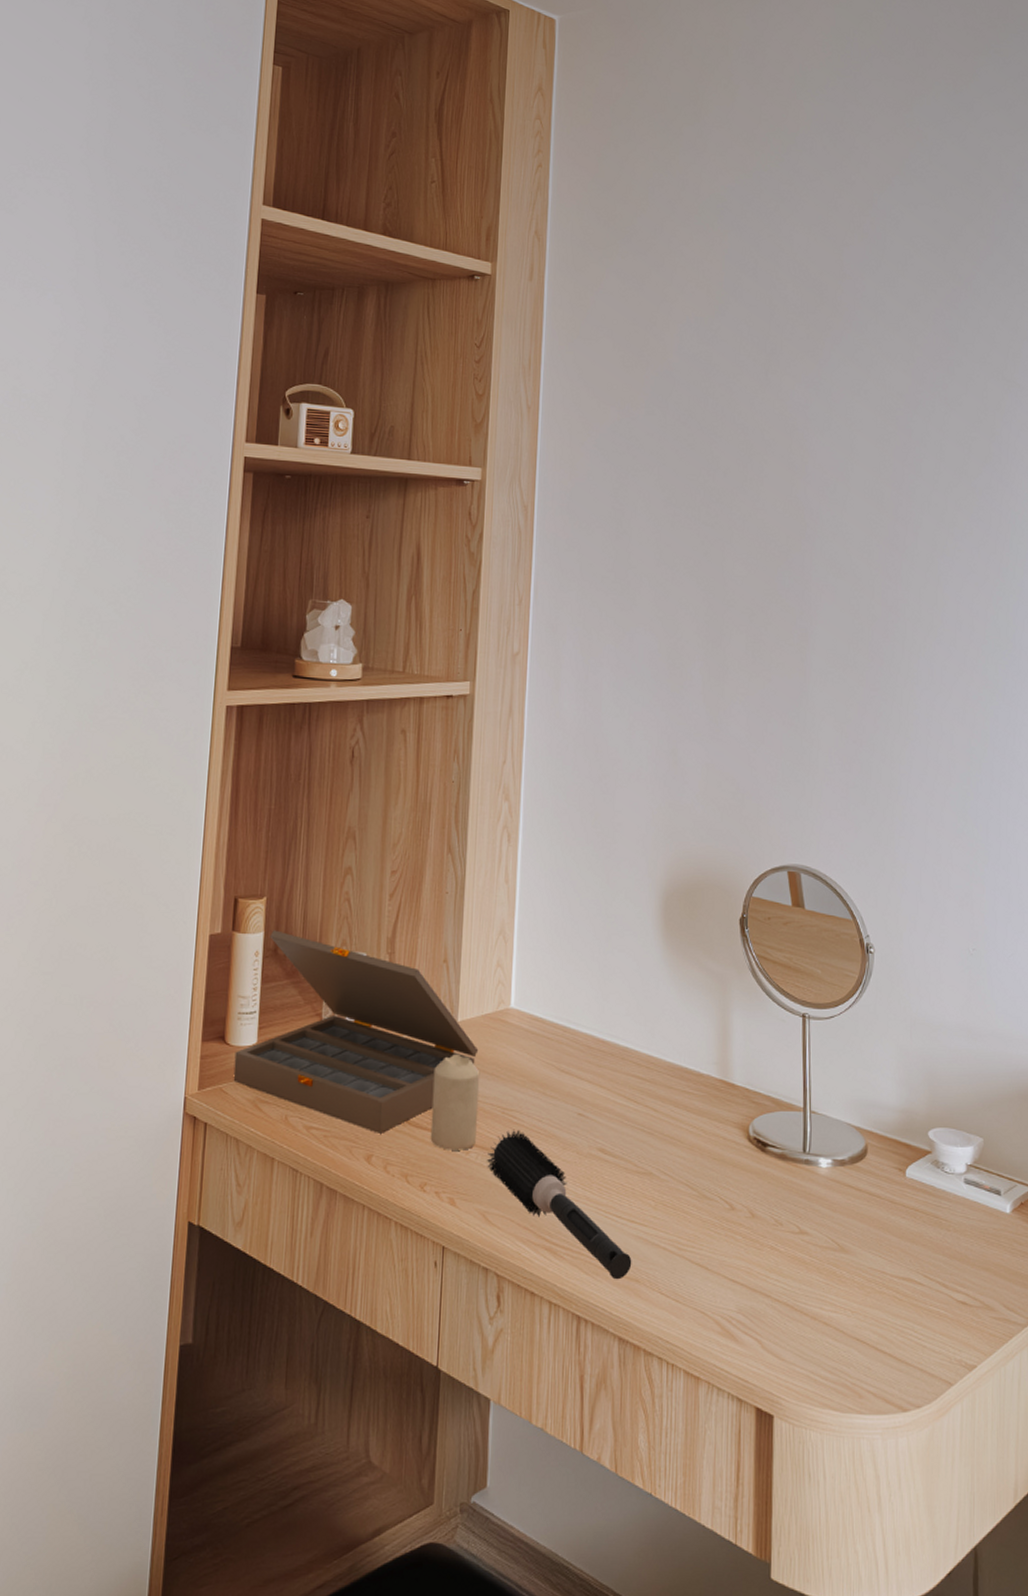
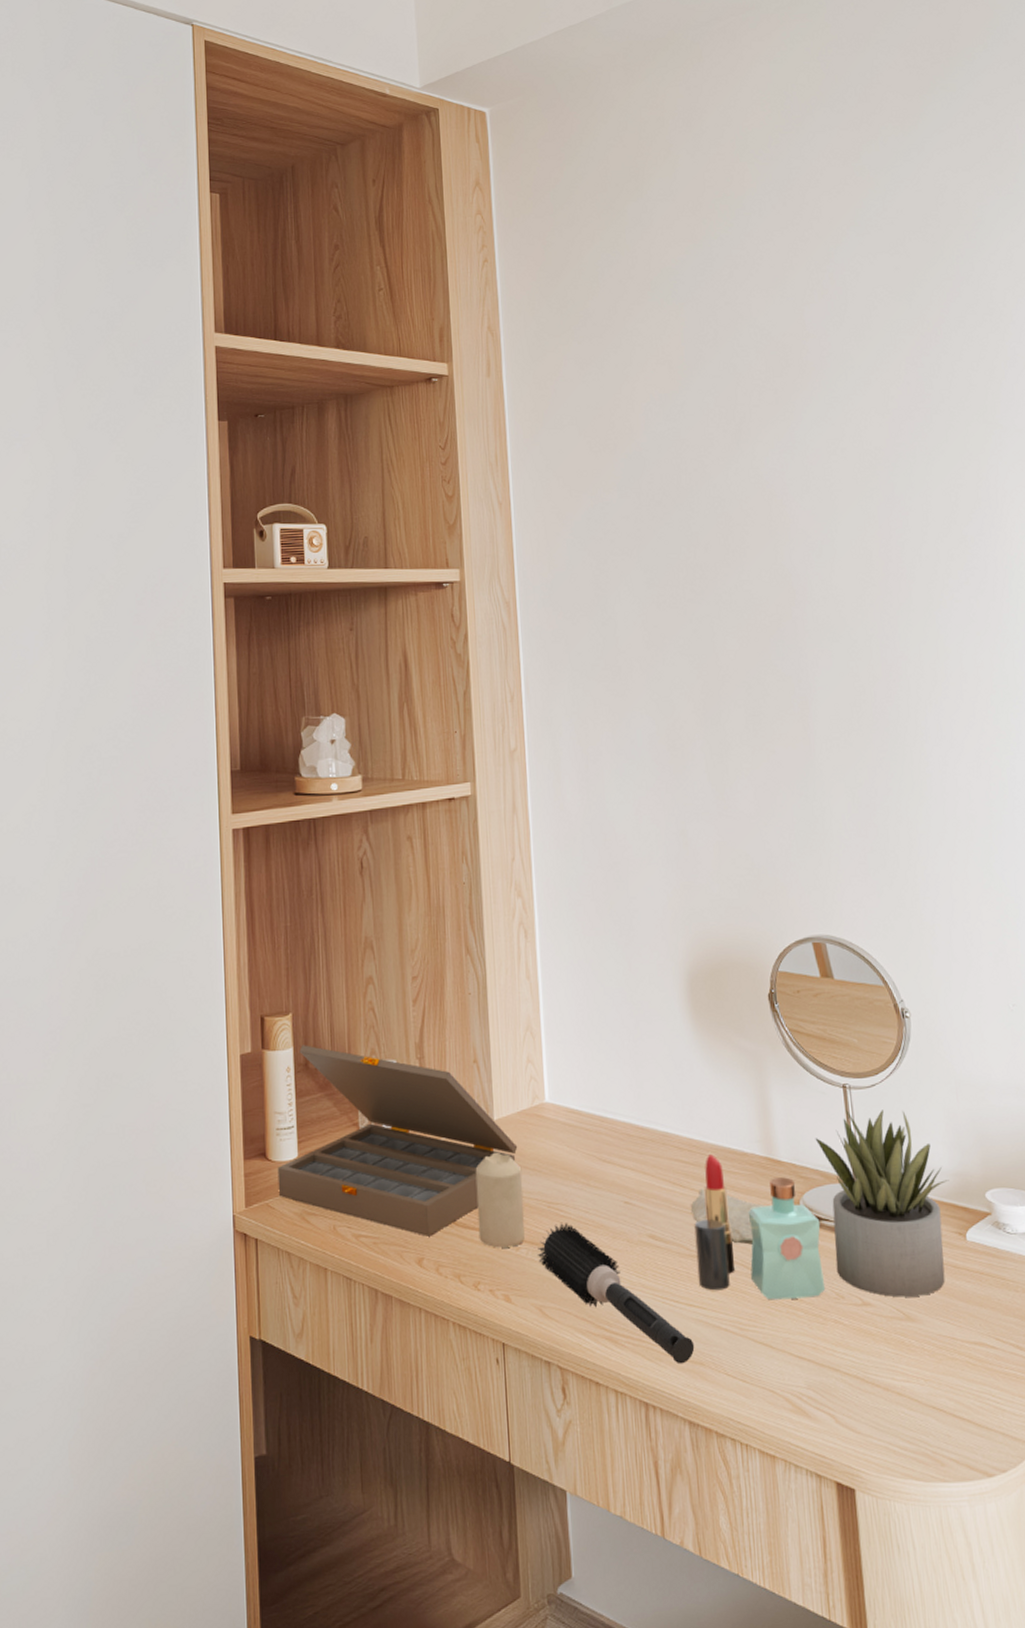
lipstick: none [642,1073,680,1209] -> present [694,1154,734,1291]
tissue: none [642,1106,715,1165] -> present [690,1188,765,1245]
perfume: none [694,1101,767,1222] -> present [748,1177,826,1300]
succulent plant: none [770,1040,895,1228] -> present [815,1110,950,1298]

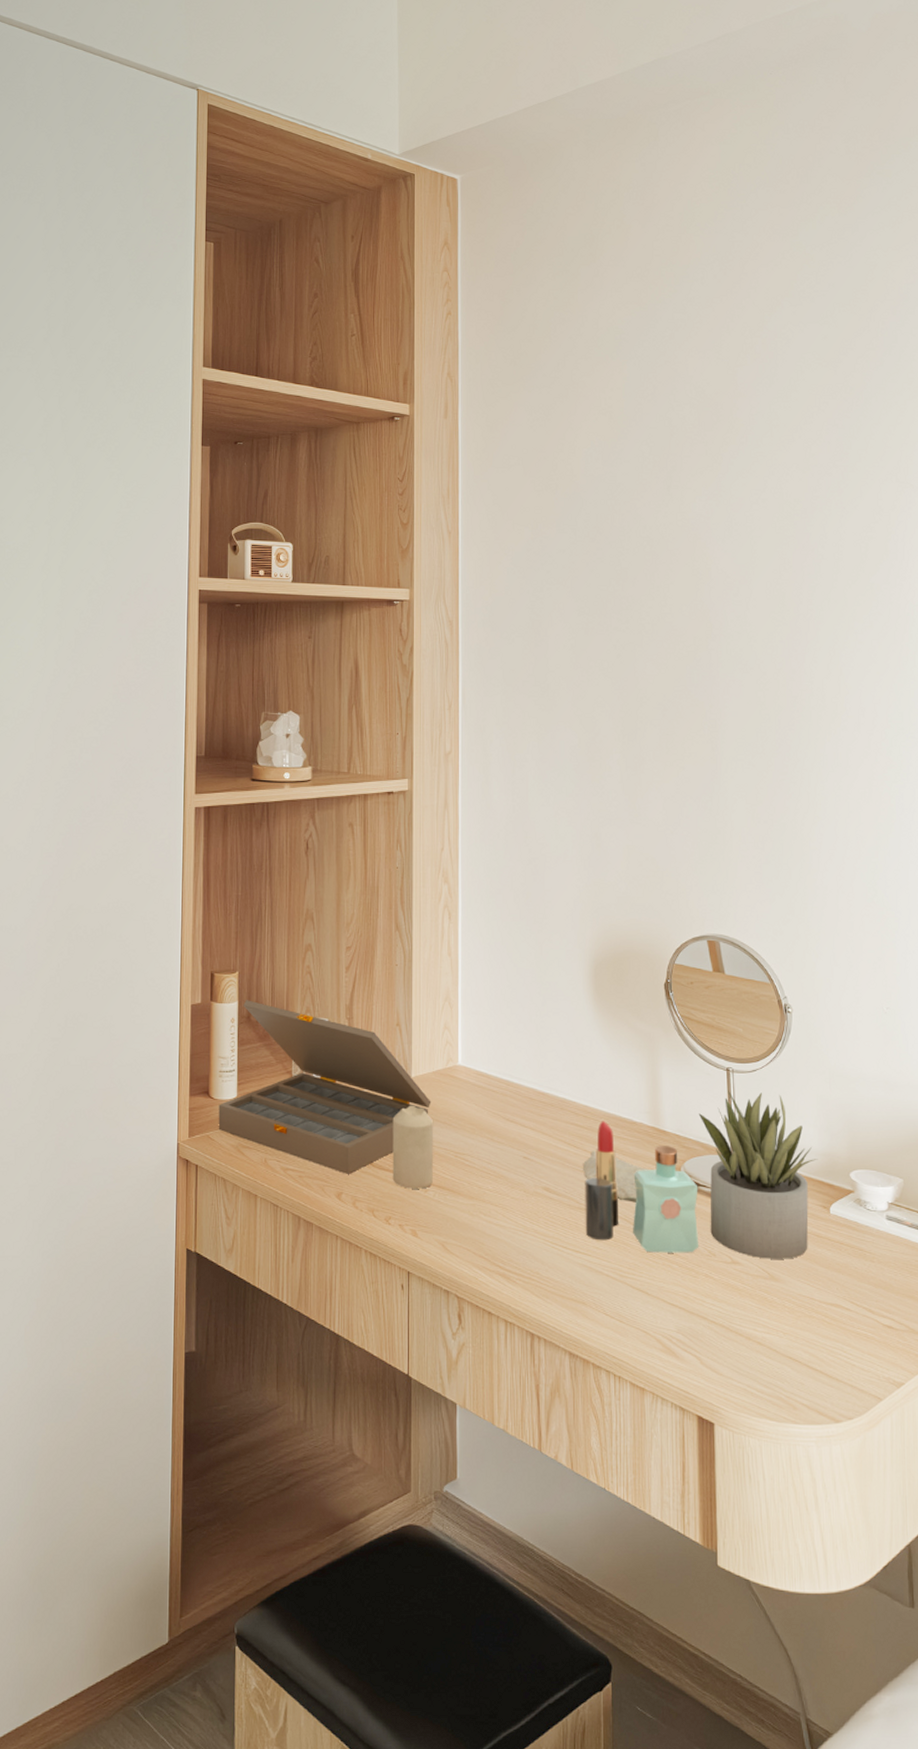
hairbrush: present [537,1222,695,1365] -> none [443,1170,578,1302]

